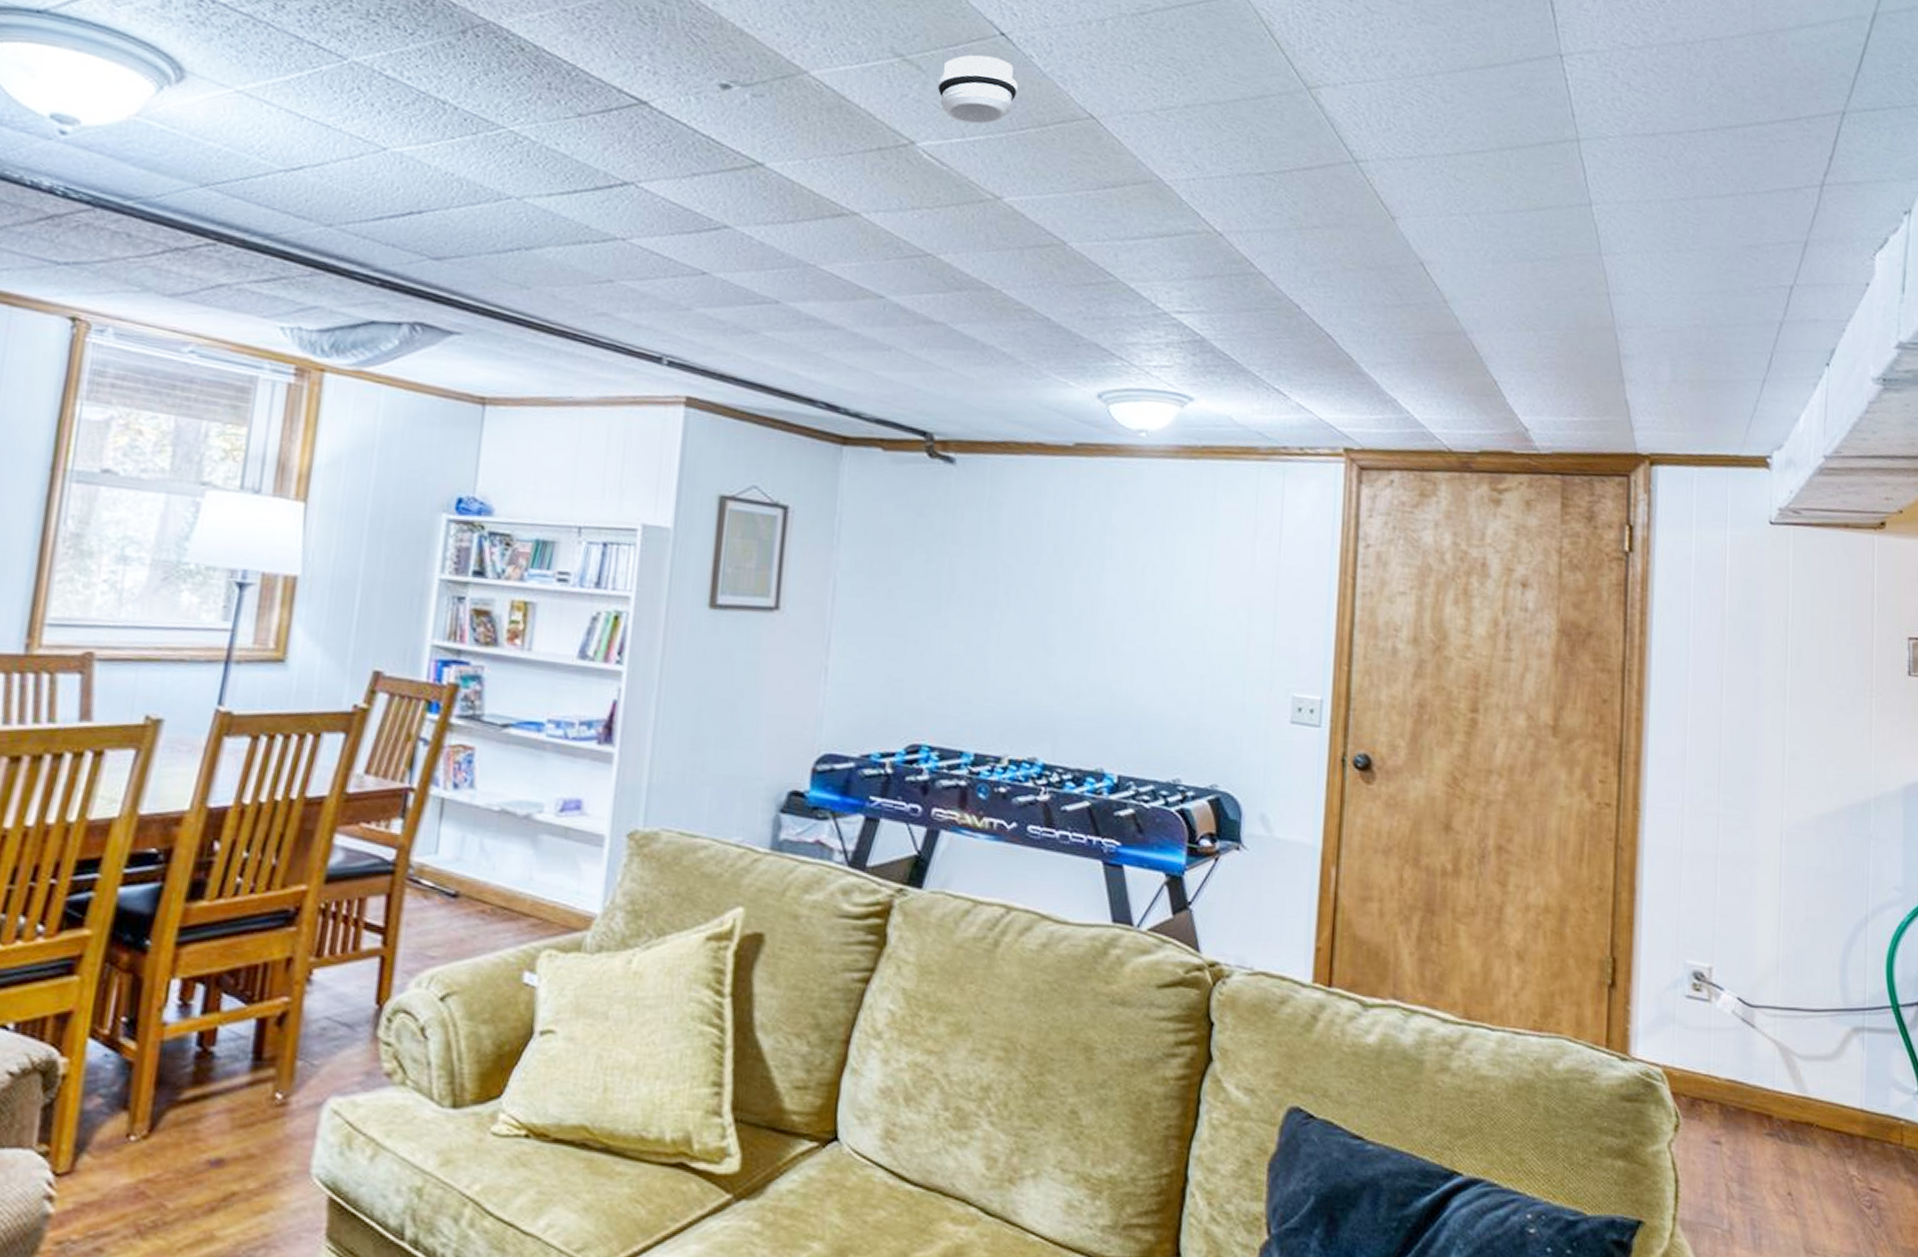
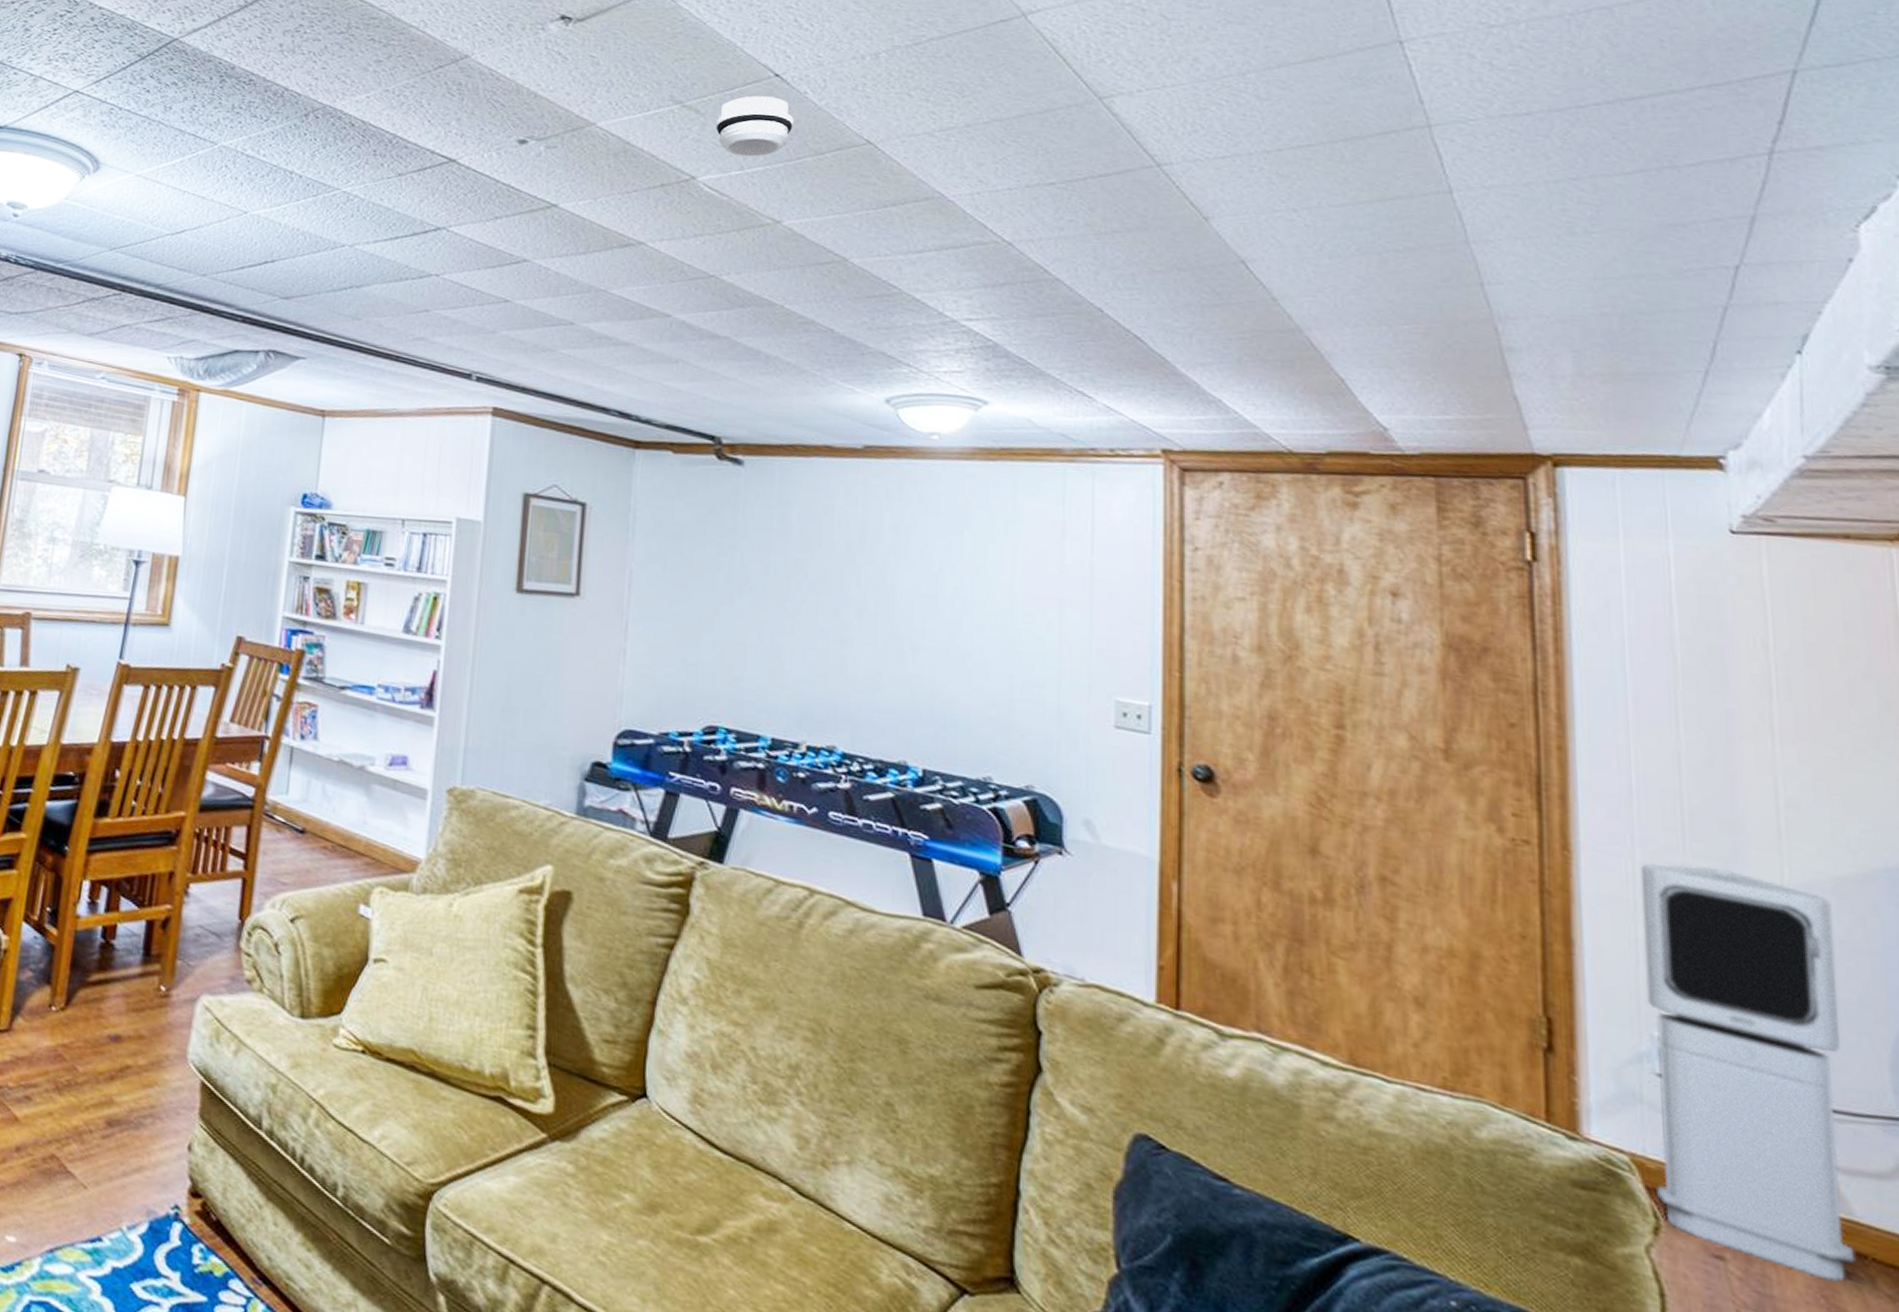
air purifier: none [1679,814,1812,1148] -> present [1640,863,1855,1282]

